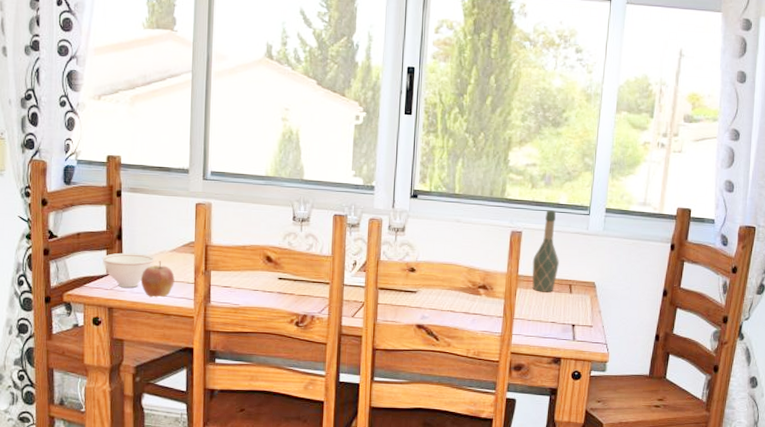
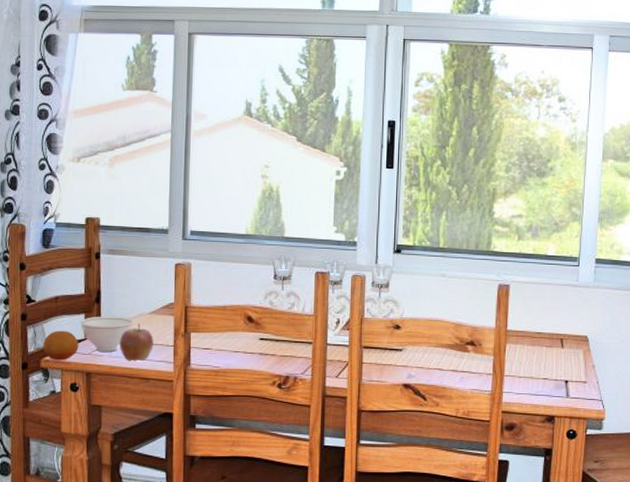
fruit: none [65,266,101,295] -> present [43,331,79,361]
wine bottle: present [532,210,559,293] -> none [521,262,549,348]

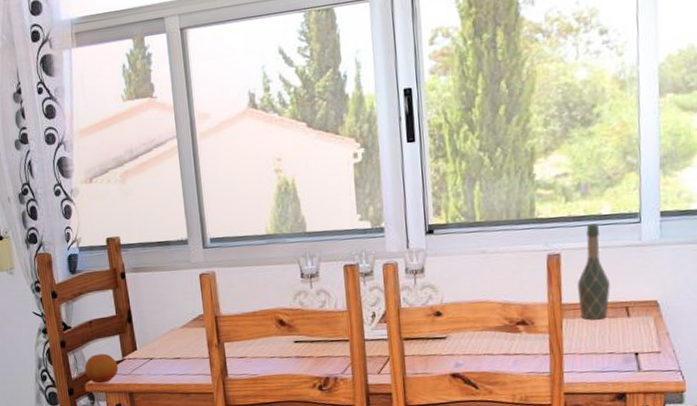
bowl: present [80,316,134,352] -> none [116,333,167,371]
apple: present [119,323,154,362] -> none [155,339,190,378]
wine bottle: none [521,262,549,348] -> present [577,223,610,320]

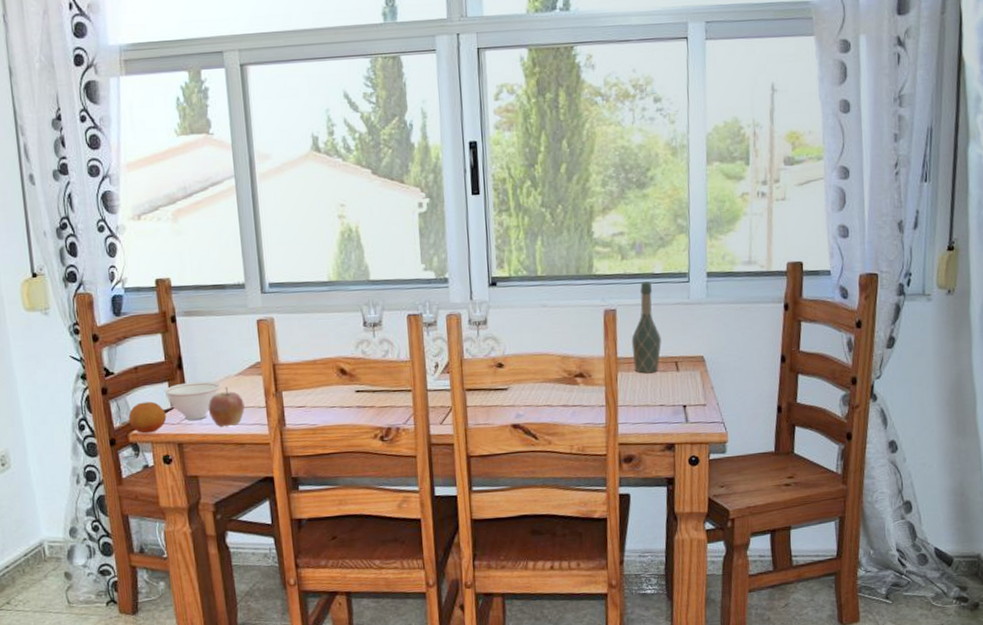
bowl: none [116,333,167,371] -> present [164,381,221,420]
apple: none [155,339,190,378] -> present [208,387,245,428]

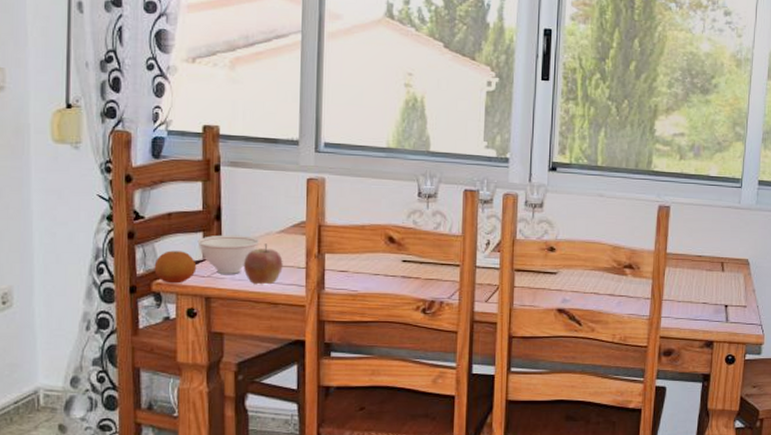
wine bottle: present [631,281,662,374] -> none [681,183,710,271]

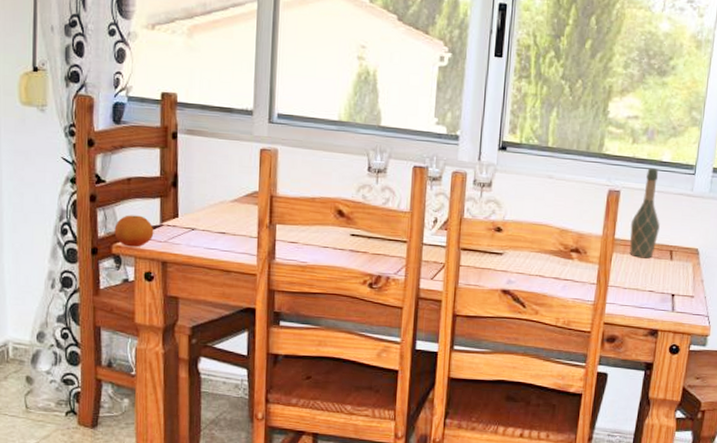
bowl: present [197,235,260,274] -> none [155,201,214,241]
apple: present [243,243,283,285] -> none [198,212,236,253]
wine bottle: none [681,183,710,271] -> present [629,168,660,259]

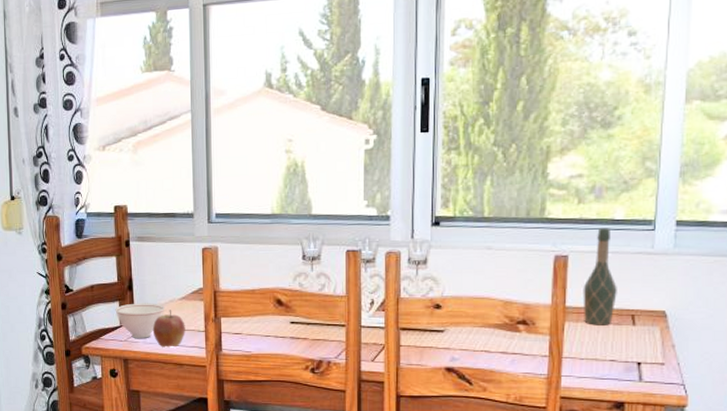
fruit: present [114,215,154,247] -> none [83,318,116,347]
bowl: none [155,201,214,241] -> present [115,303,165,338]
apple: none [198,212,236,253] -> present [152,310,185,348]

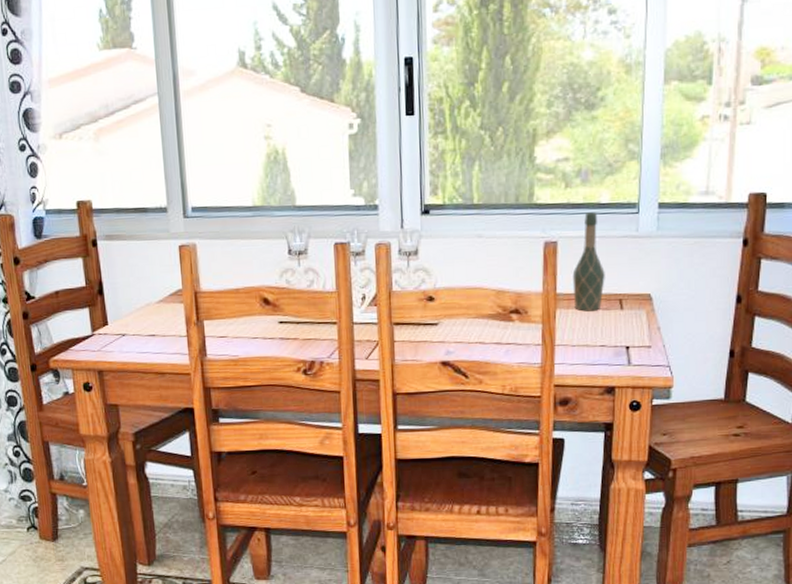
bowl: present [115,303,165,338] -> none [85,307,142,347]
apple: present [152,310,185,348] -> none [128,314,166,356]

